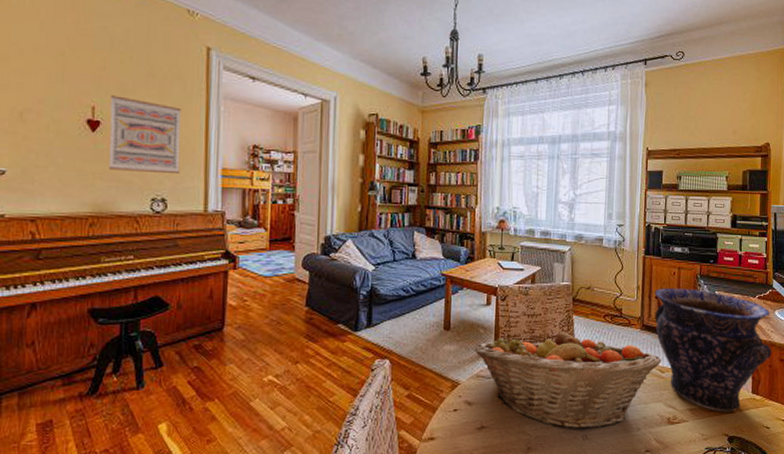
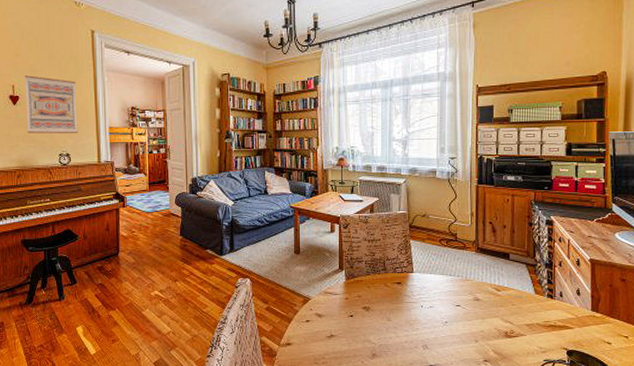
fruit basket: present [475,329,661,430] -> none [322,252,497,341]
vase: present [655,288,772,412] -> none [489,214,612,328]

